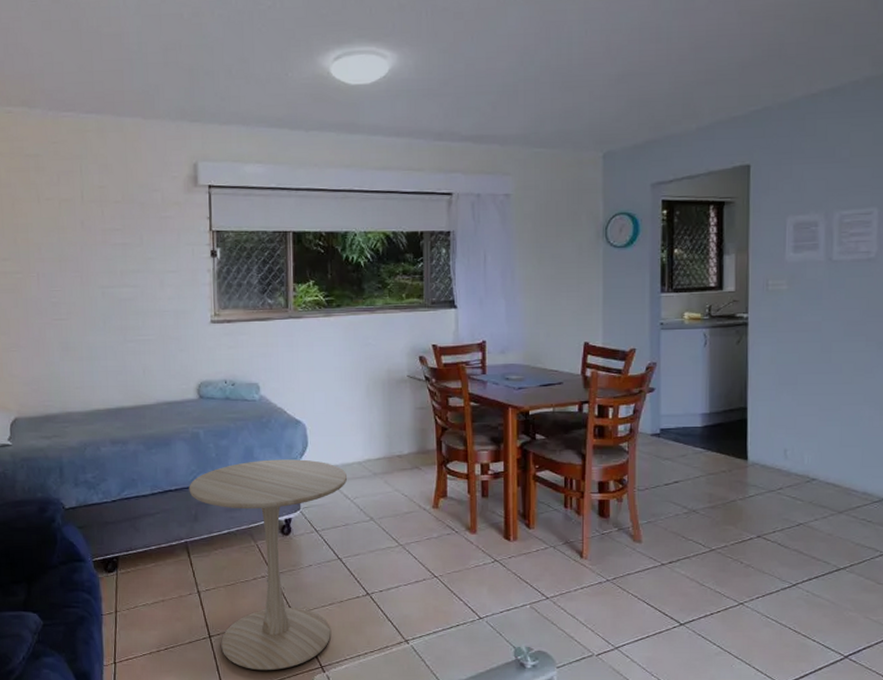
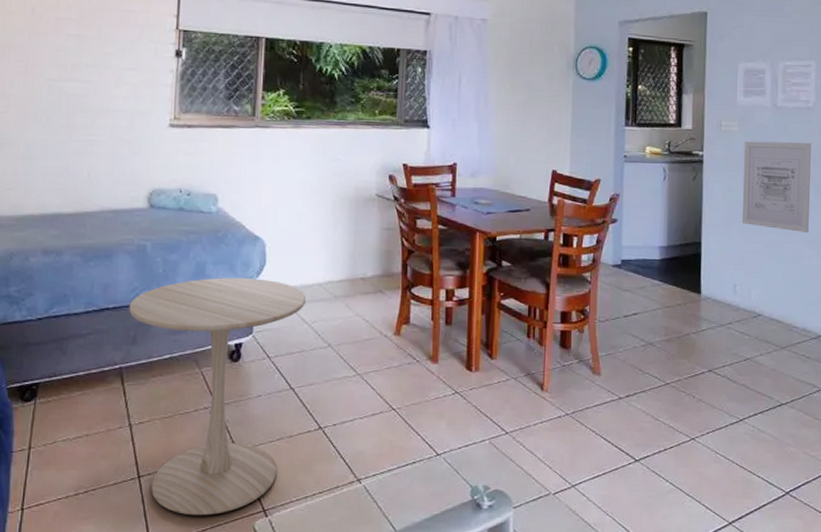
wall art: none [793,296,873,393] -> present [742,141,811,234]

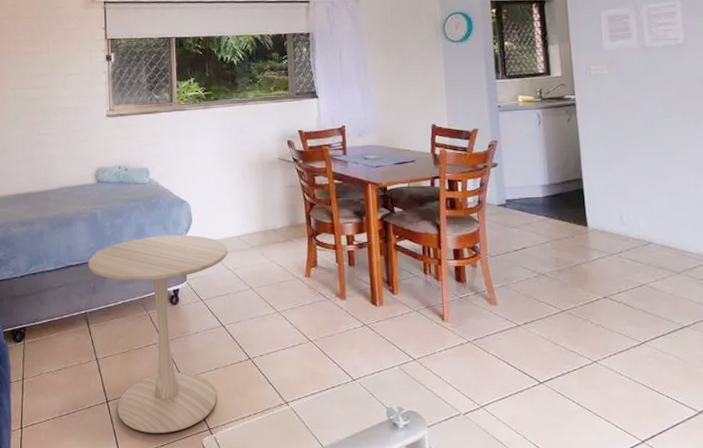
wall art: present [742,141,811,234] -> none [615,77,693,163]

